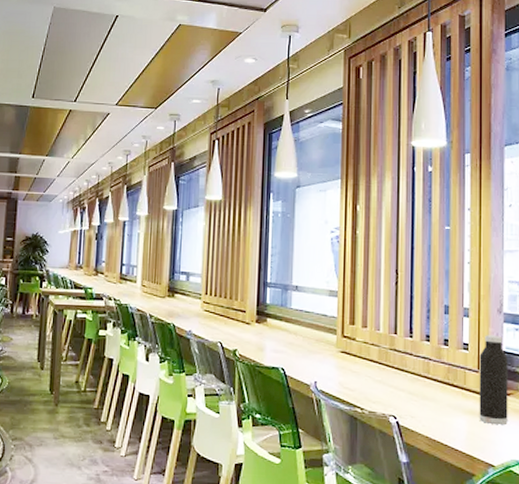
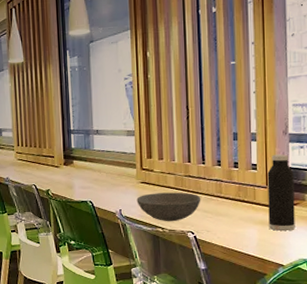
bowl: none [334,365,406,402] -> present [136,192,201,222]

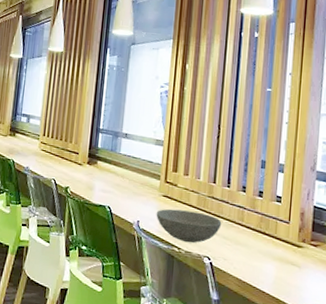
water bottle: present [267,154,295,232] -> none [287,190,318,273]

